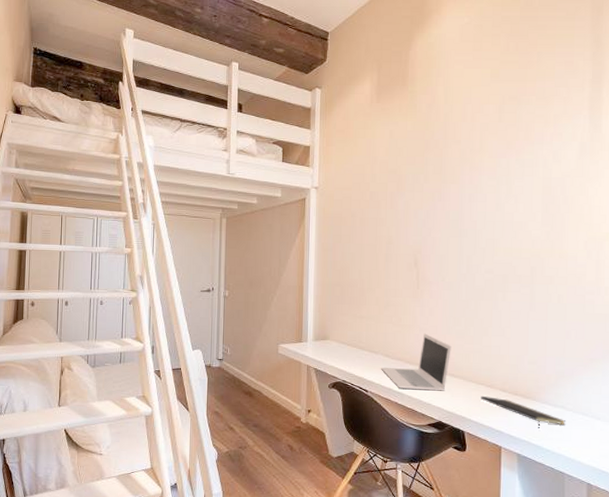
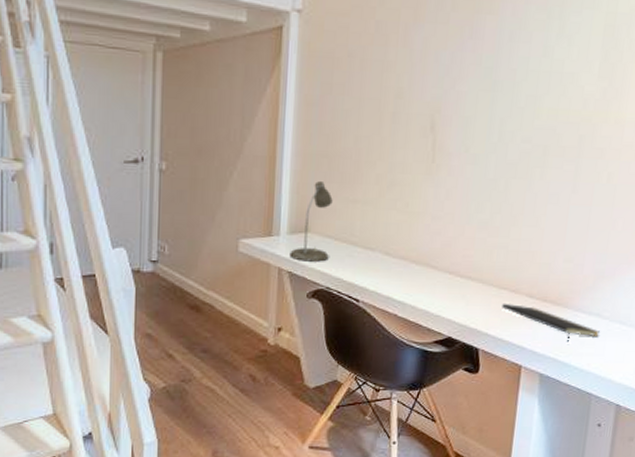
desk lamp: none [315,303,345,361] -> present [289,181,333,262]
laptop: present [381,333,452,391] -> none [378,223,471,299]

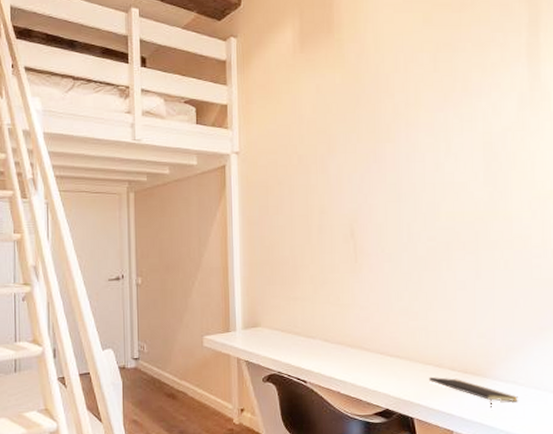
desk lamp: present [289,181,333,262] -> none [245,284,278,351]

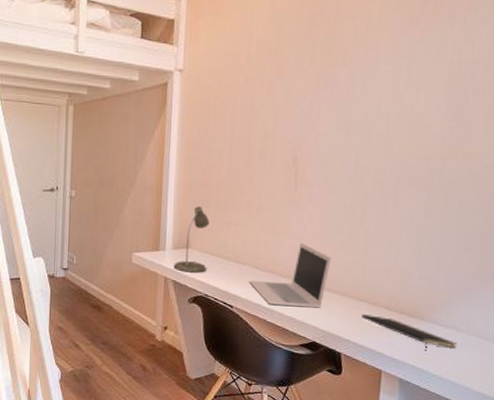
desk lamp: none [245,284,278,351] -> present [174,207,210,273]
laptop: none [320,312,395,376] -> present [249,242,331,308]

